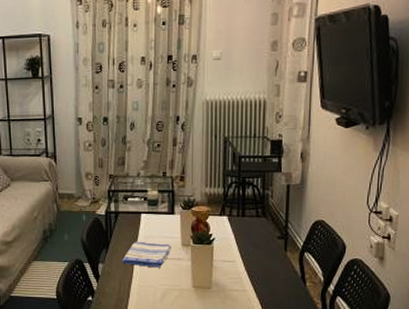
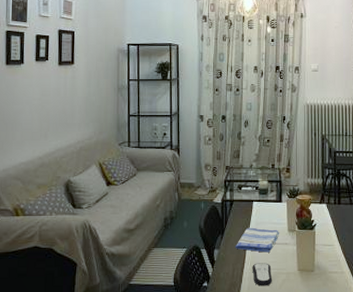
remote control: none [141,278,164,302] -> present [252,263,273,286]

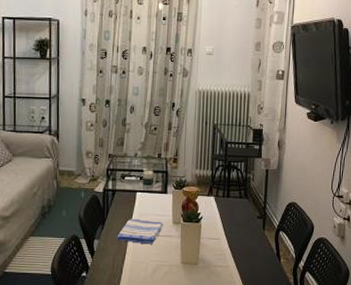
remote control: present [252,263,273,286] -> none [133,254,155,278]

